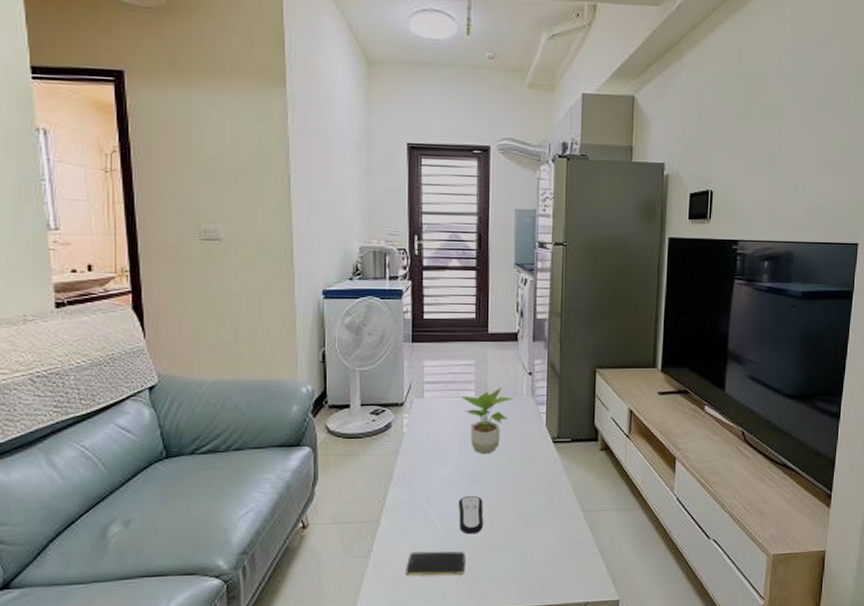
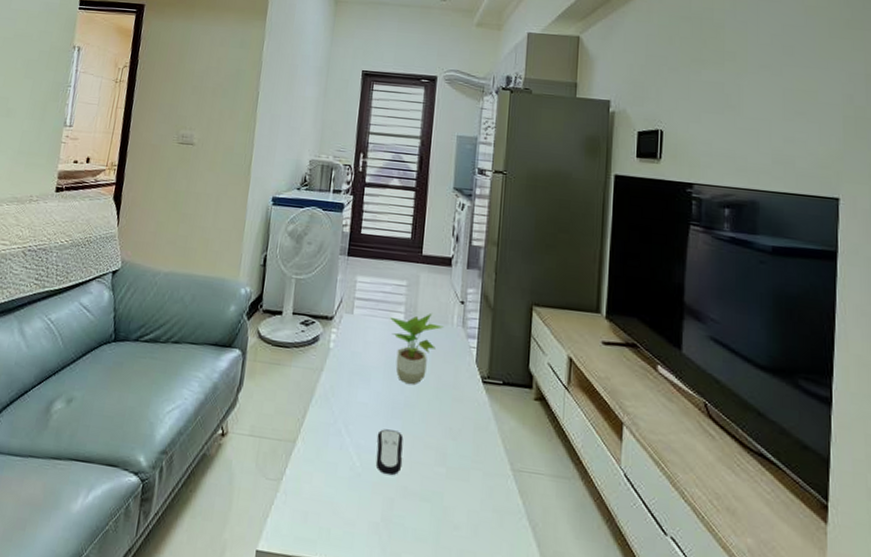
smartphone: present [405,551,465,576] -> none [315,484,380,522]

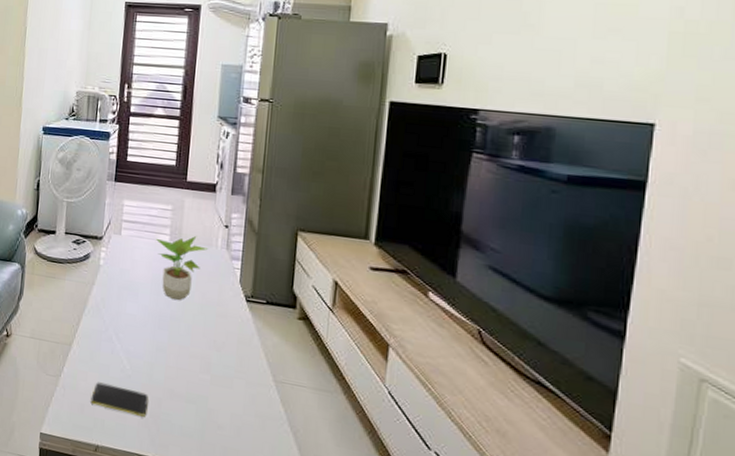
smartphone: none [315,484,380,522] -> present [90,382,149,417]
remote control: present [376,429,404,476] -> none [144,338,170,379]

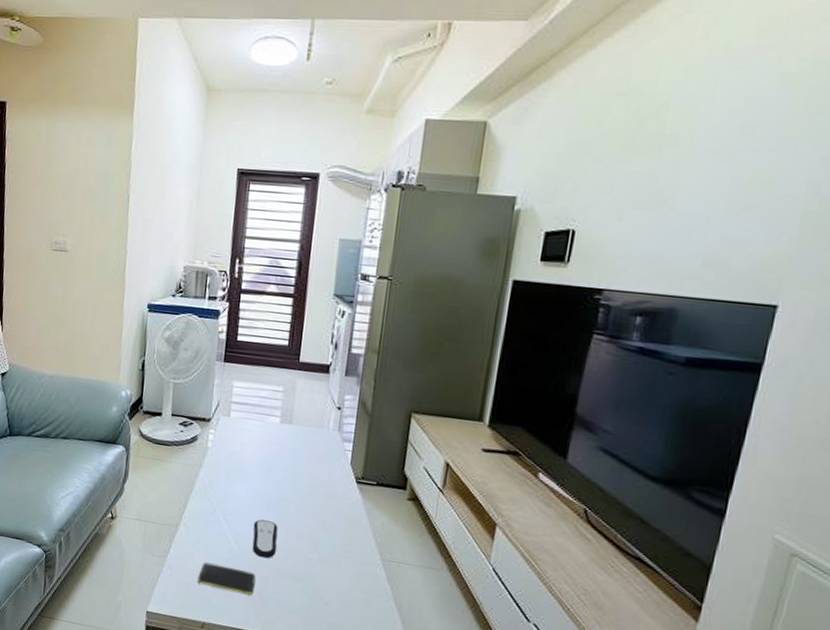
remote control: none [144,338,170,379] -> present [252,519,278,559]
potted plant: present [155,236,209,301] -> none [265,418,320,483]

